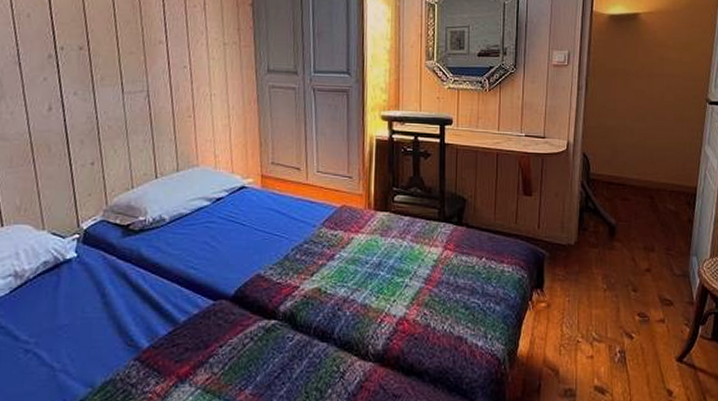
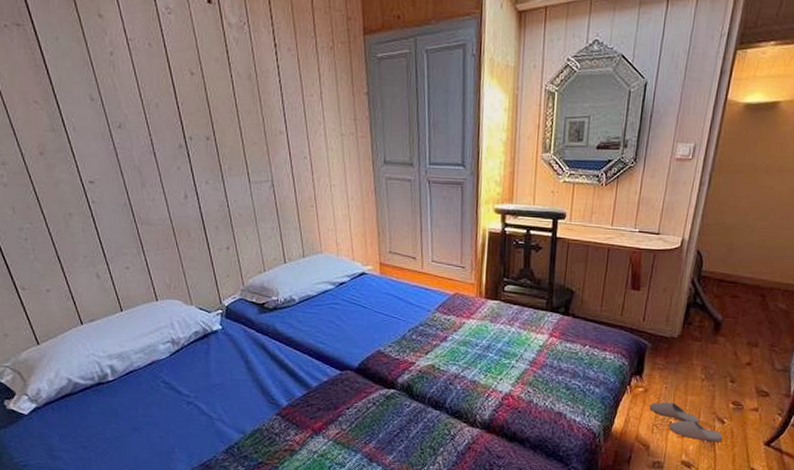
slippers: none [554,318,634,361] -> present [649,402,723,442]

